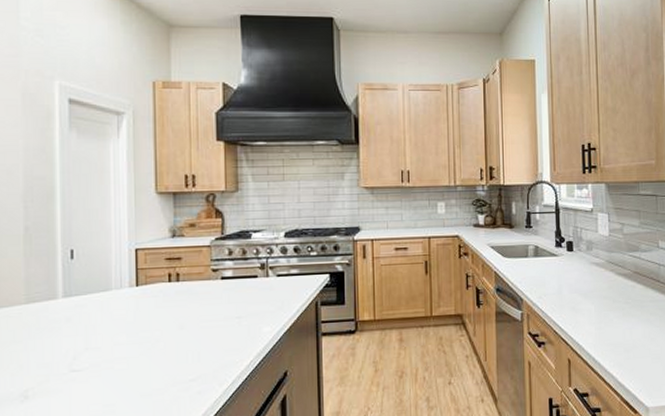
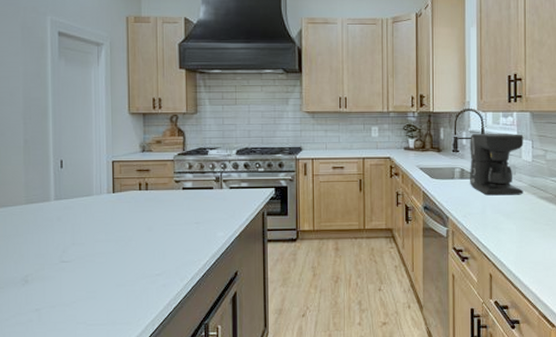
coffee maker: none [543,206,601,274] -> present [470,133,524,196]

